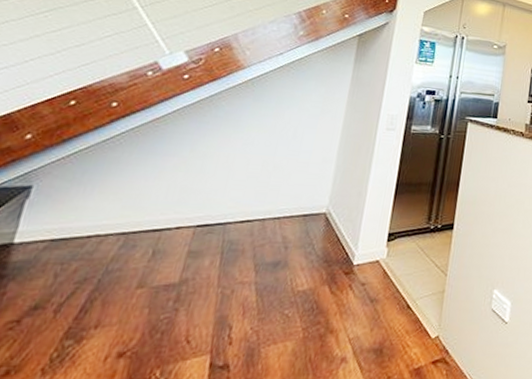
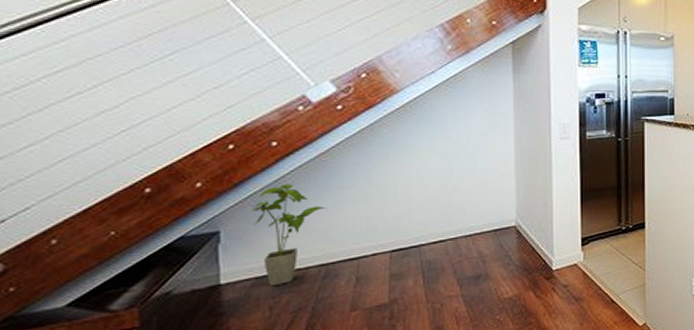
house plant: none [62,145,146,252] -> present [252,184,327,287]

